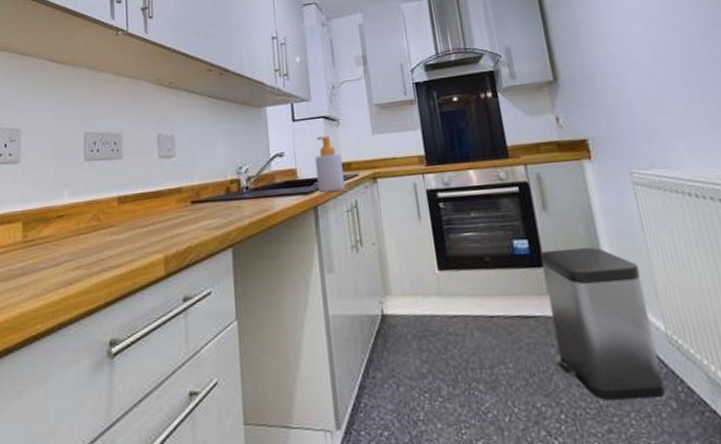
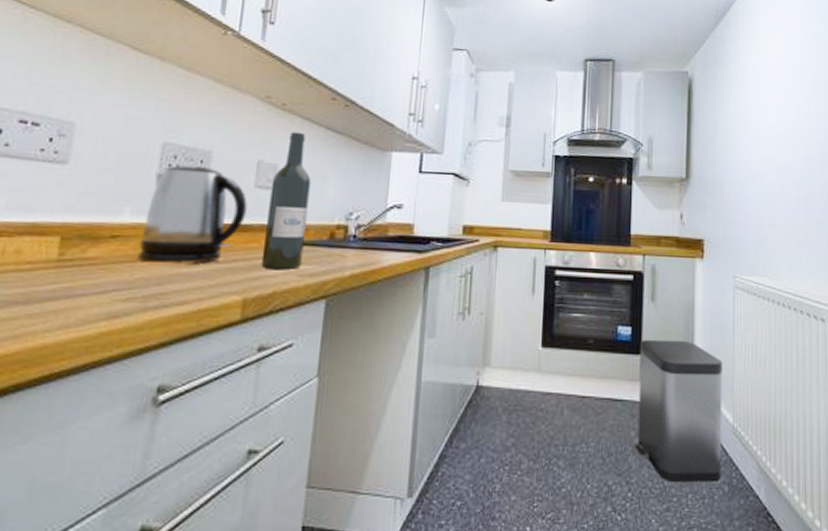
kettle: none [79,147,156,235] -> present [137,164,247,265]
wine bottle: none [171,104,207,228] -> present [260,132,312,270]
soap bottle: present [314,136,345,193] -> none [433,194,465,255]

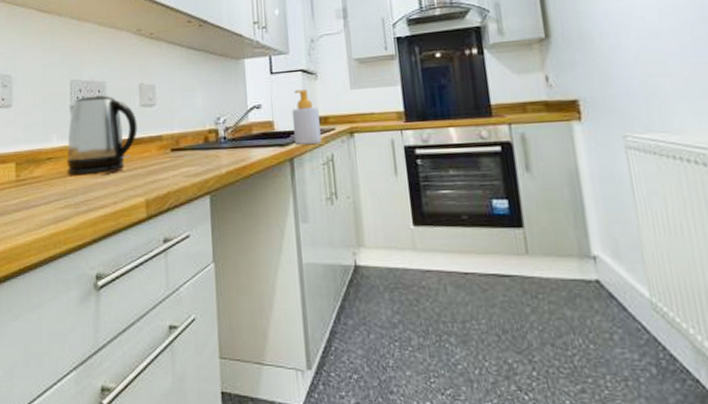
wine bottle: present [260,132,312,270] -> none [152,55,186,174]
soap bottle: none [433,194,465,255] -> present [291,89,321,146]
pedal bin: present [630,339,723,482] -> none [520,209,644,362]

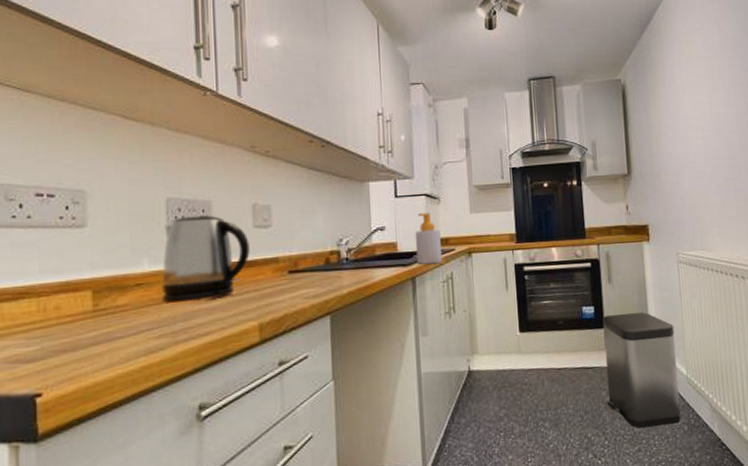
pedal bin: none [520,209,644,362] -> present [602,312,681,428]

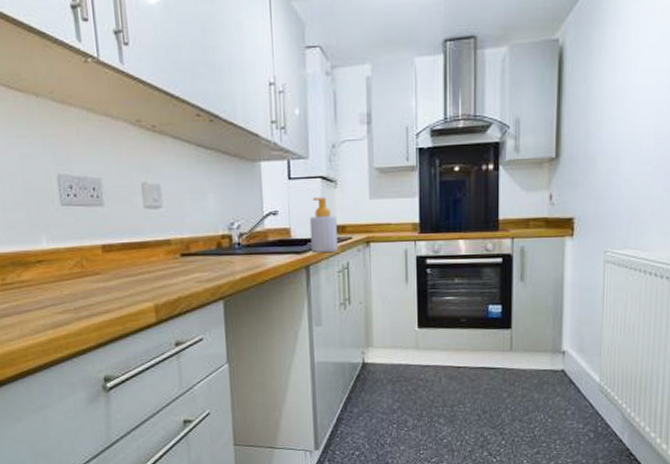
kettle: present [162,214,250,303] -> none [58,192,142,281]
pedal bin: present [602,312,681,428] -> none [503,313,591,431]

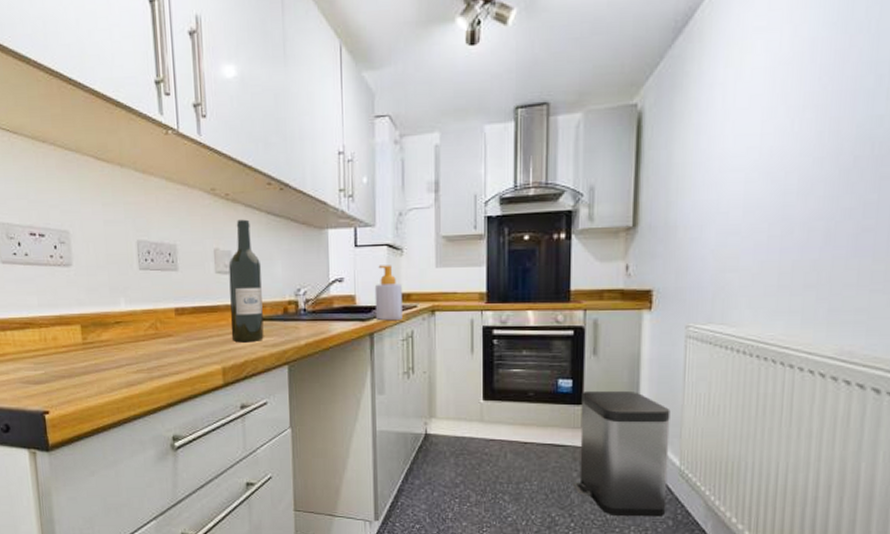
wine bottle: none [157,152,198,279] -> present [228,219,264,343]
pedal bin: none [503,313,591,431] -> present [572,390,670,516]

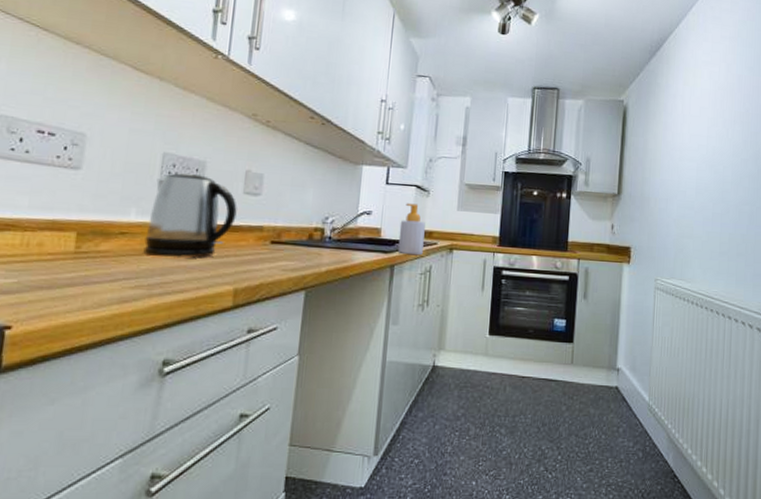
kettle: none [136,258,213,342] -> present [143,172,237,259]
wine bottle: present [228,219,264,343] -> none [249,146,293,265]
pedal bin: present [572,390,670,516] -> none [561,330,642,448]

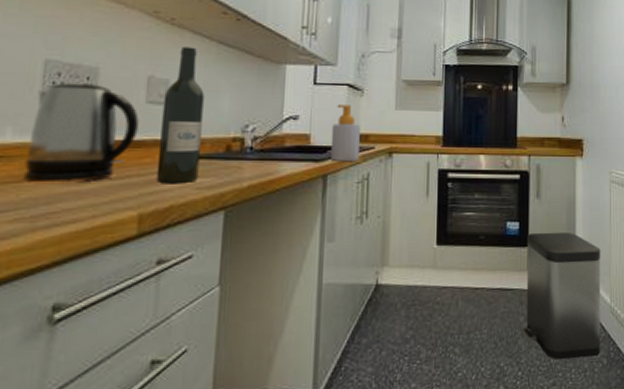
wine bottle: none [249,146,293,265] -> present [156,46,206,184]
pedal bin: none [561,330,642,448] -> present [519,231,601,359]

